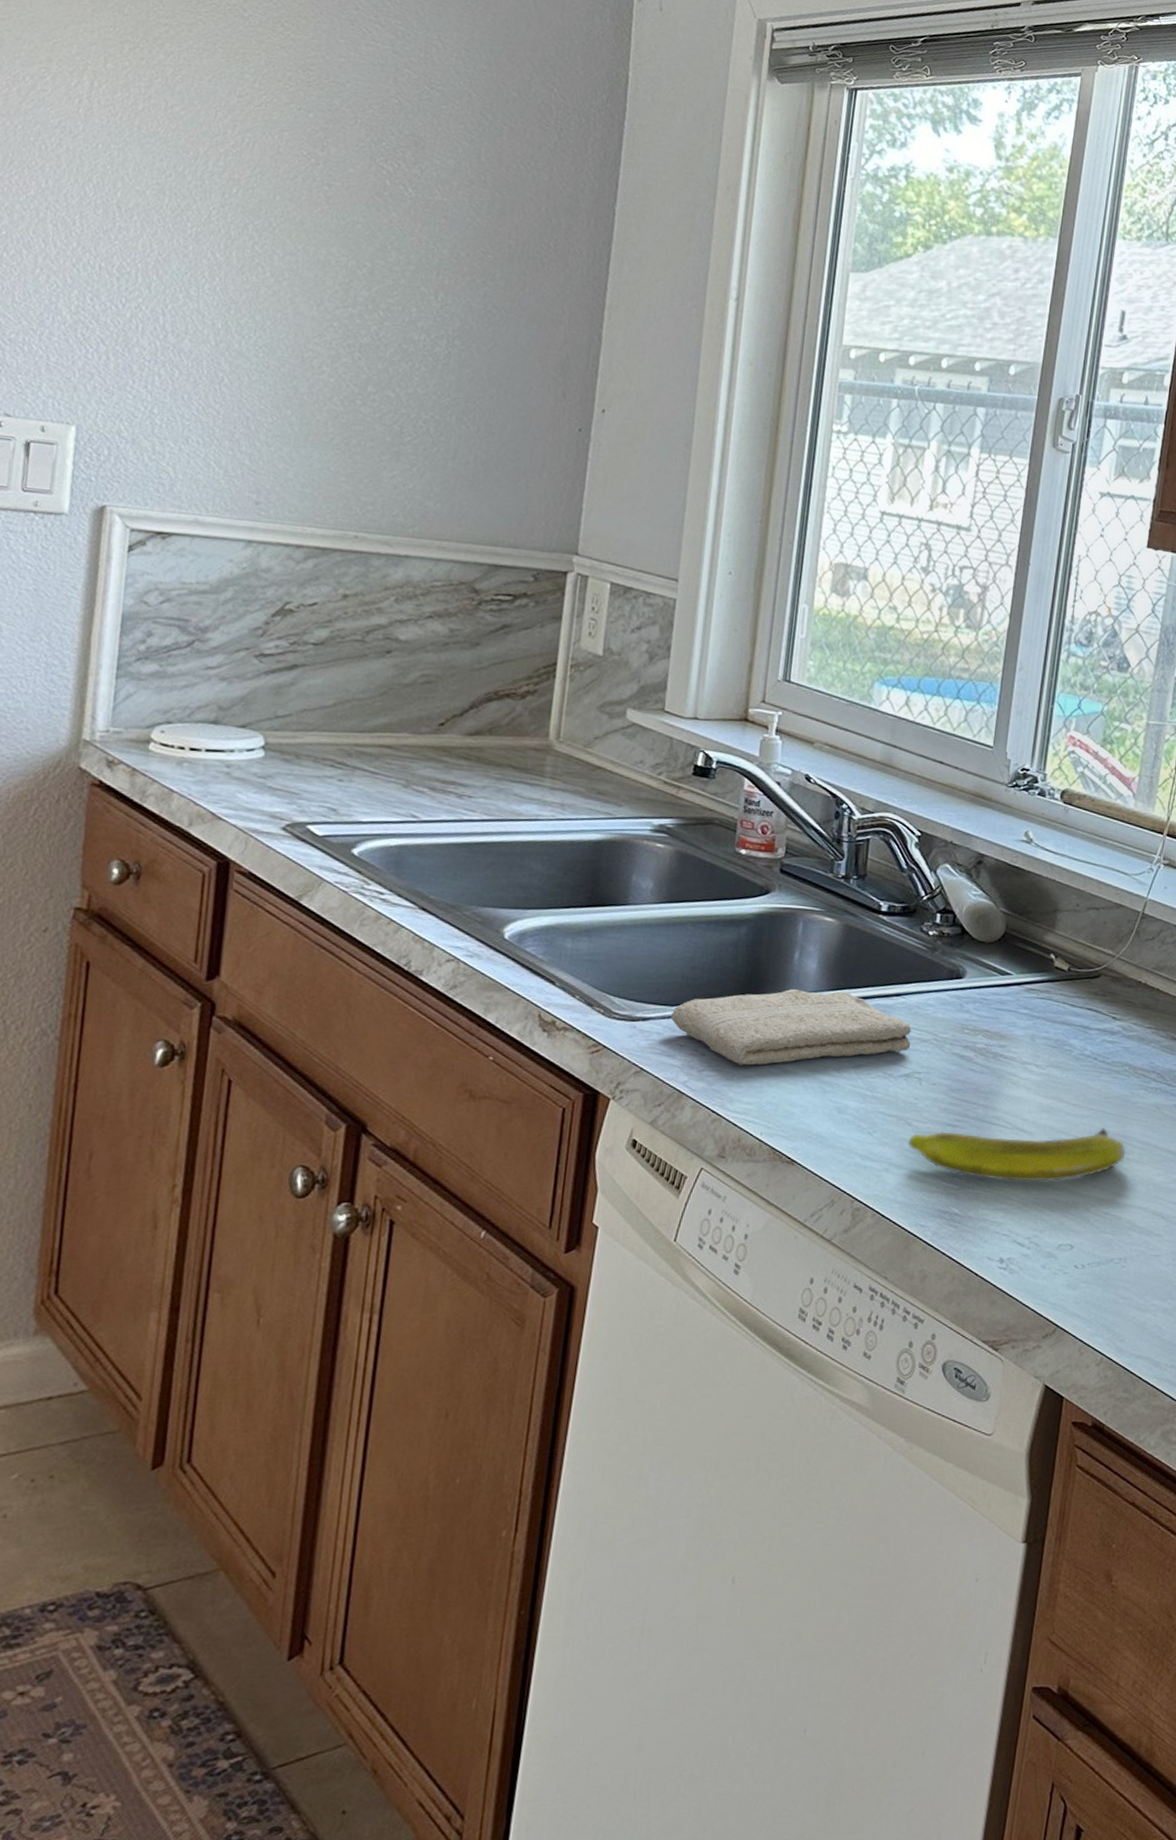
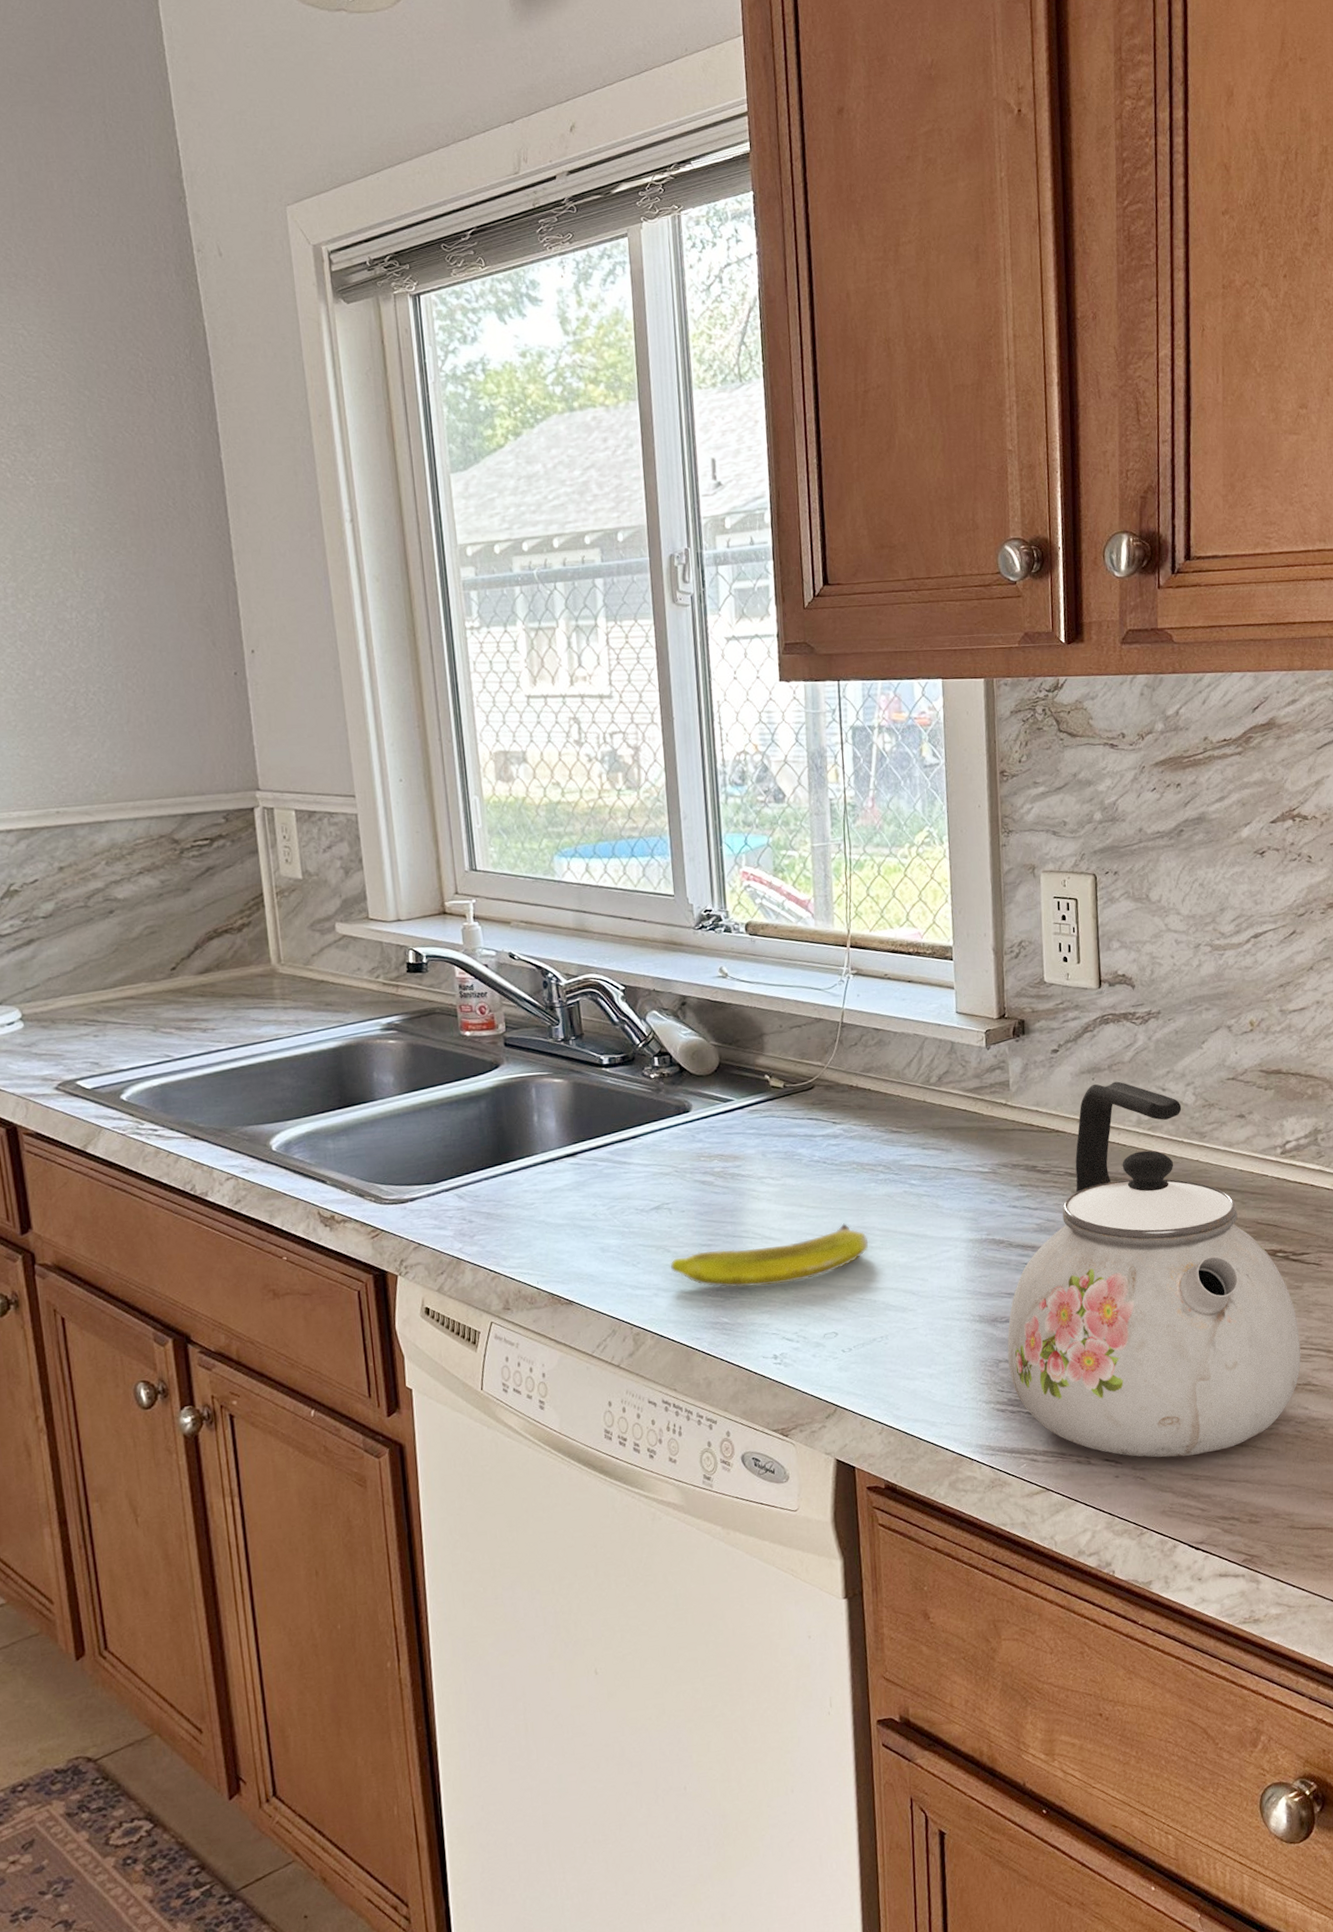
washcloth: present [671,988,911,1066] -> none [435,1142,655,1226]

